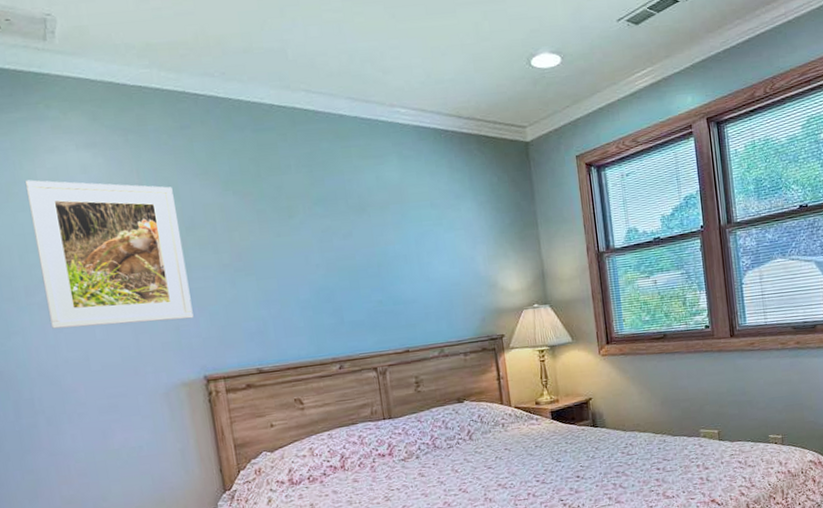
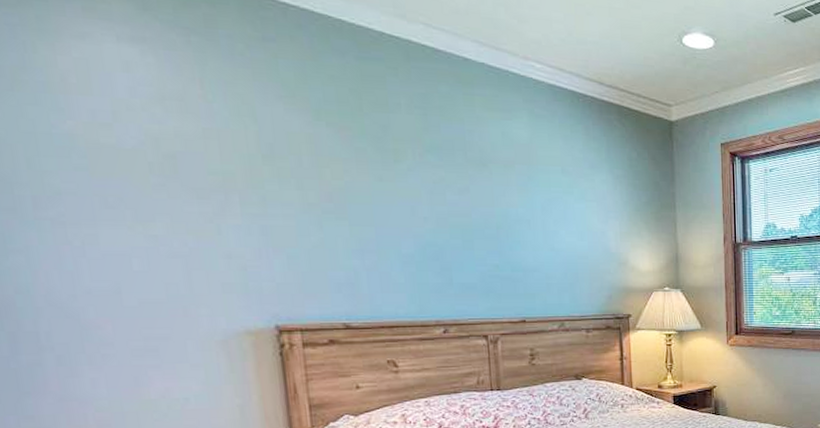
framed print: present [24,179,194,329] -> none [39,67,266,259]

